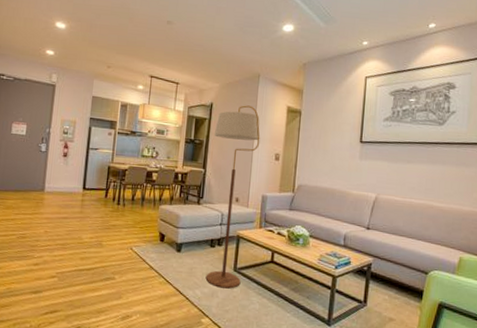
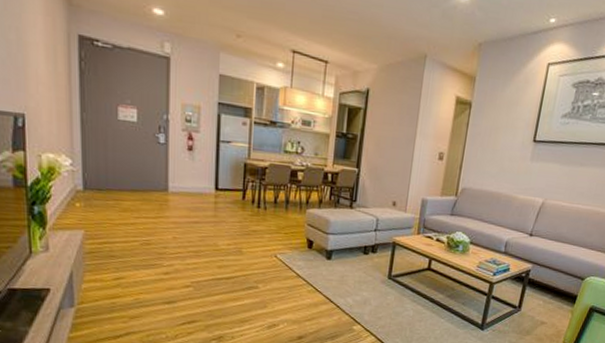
floor lamp: present [205,105,261,289] -> none [358,93,424,297]

